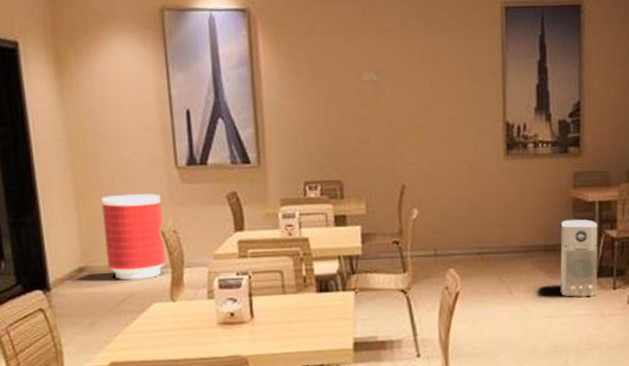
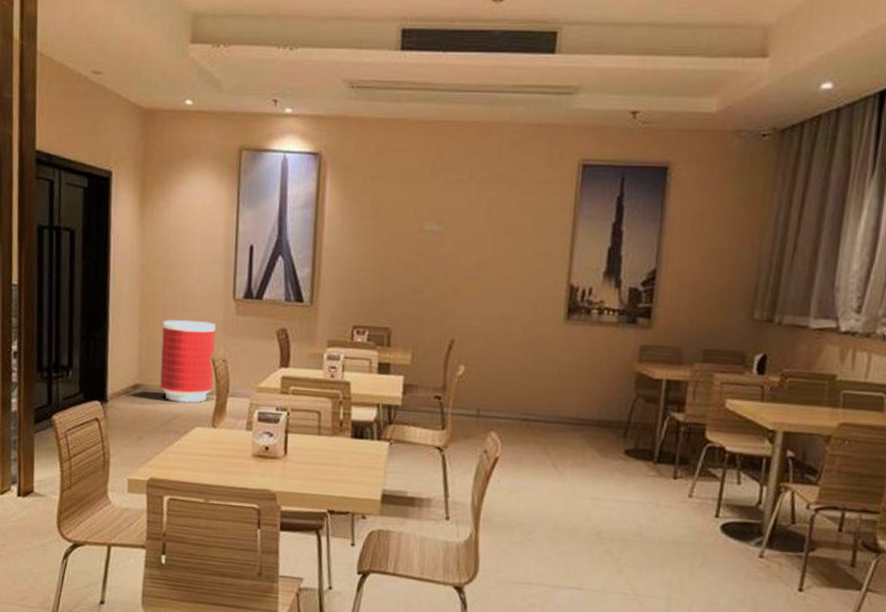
air purifier: present [560,219,598,297] -> none [612,395,662,484]

